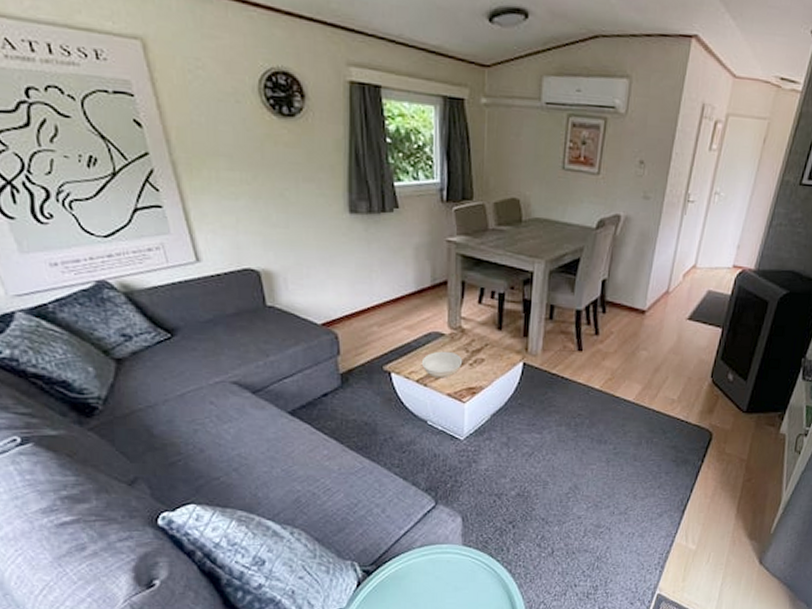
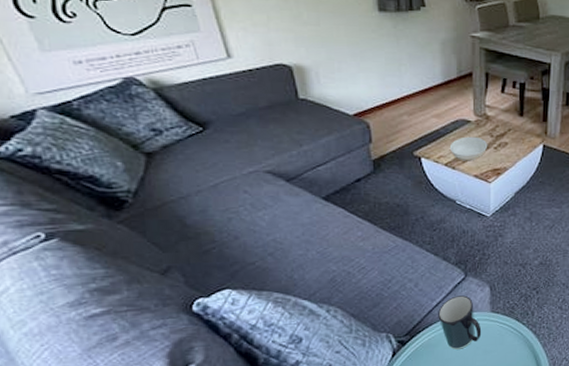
mug: none [406,525,452,584] -> present [438,295,482,350]

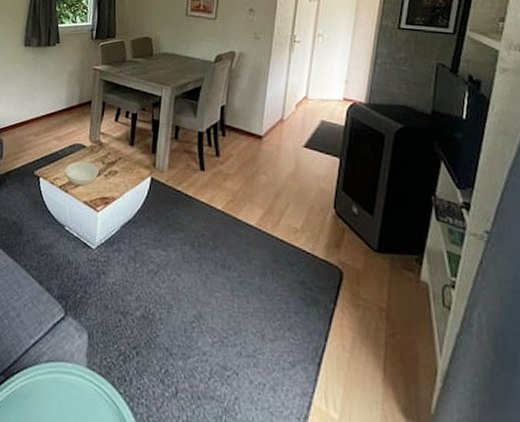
mug: present [438,295,482,350] -> none [33,337,75,410]

